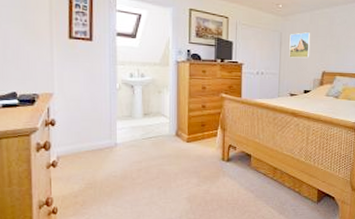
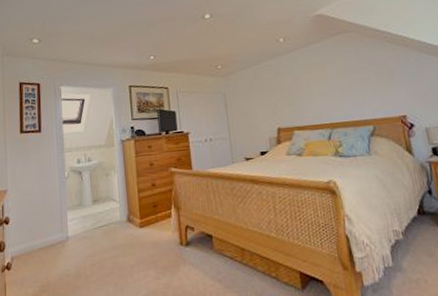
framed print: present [289,32,311,58] -> none [234,88,260,119]

